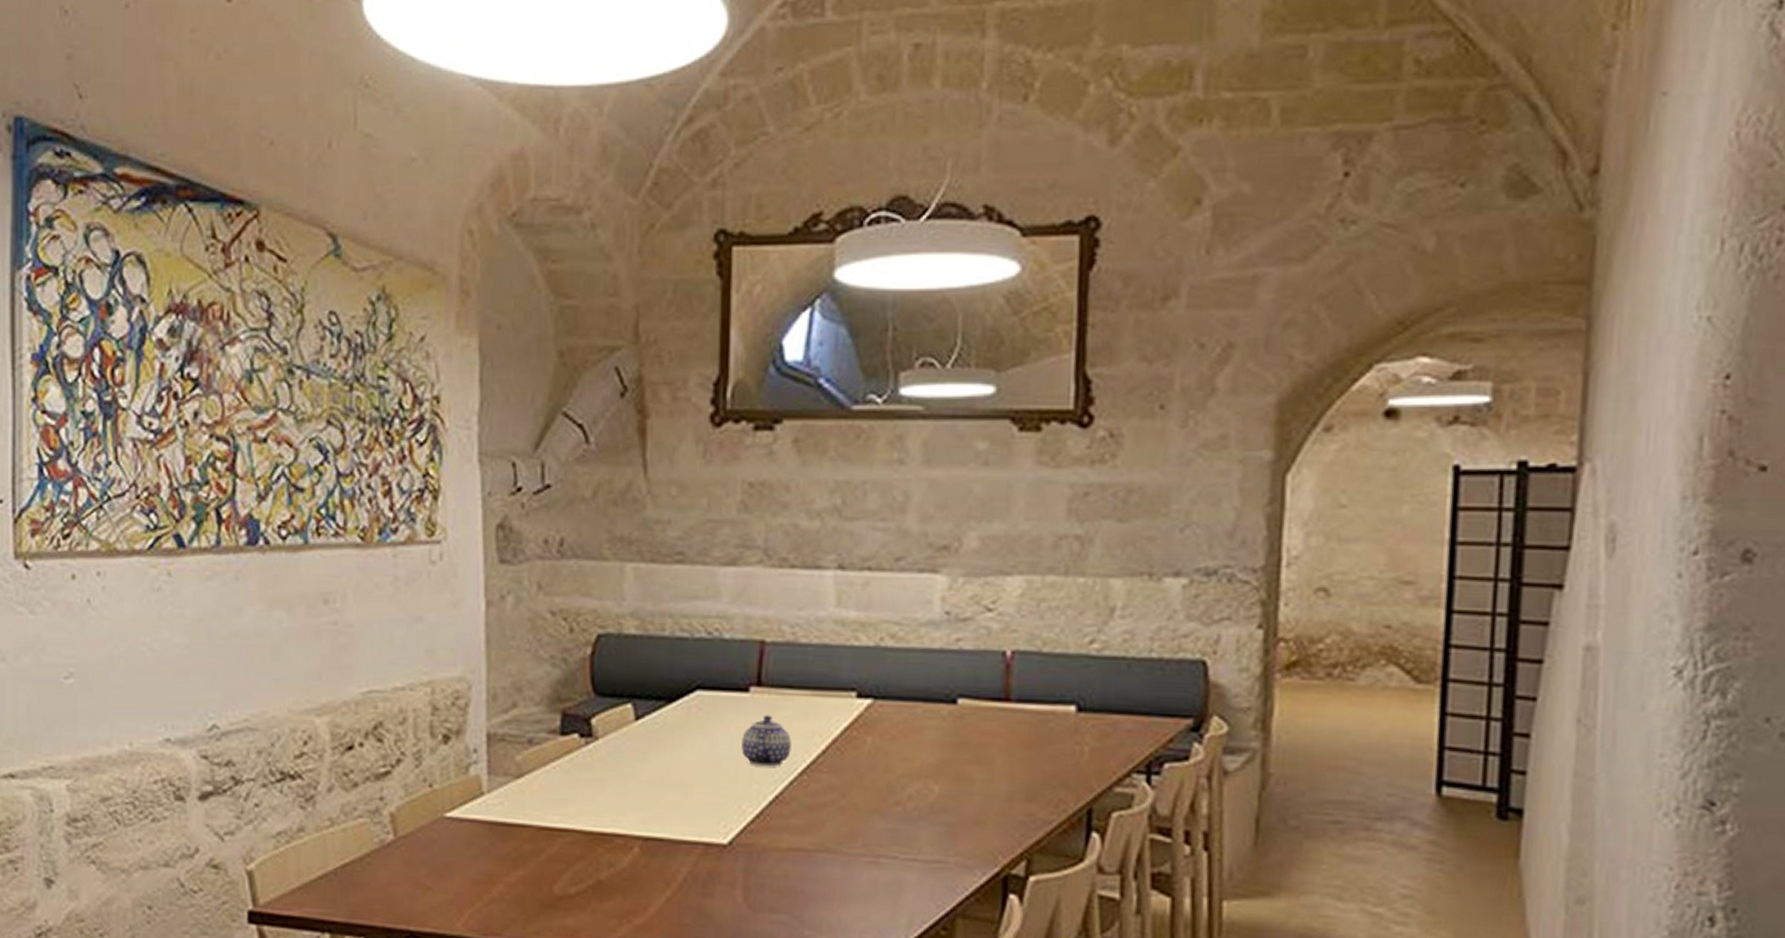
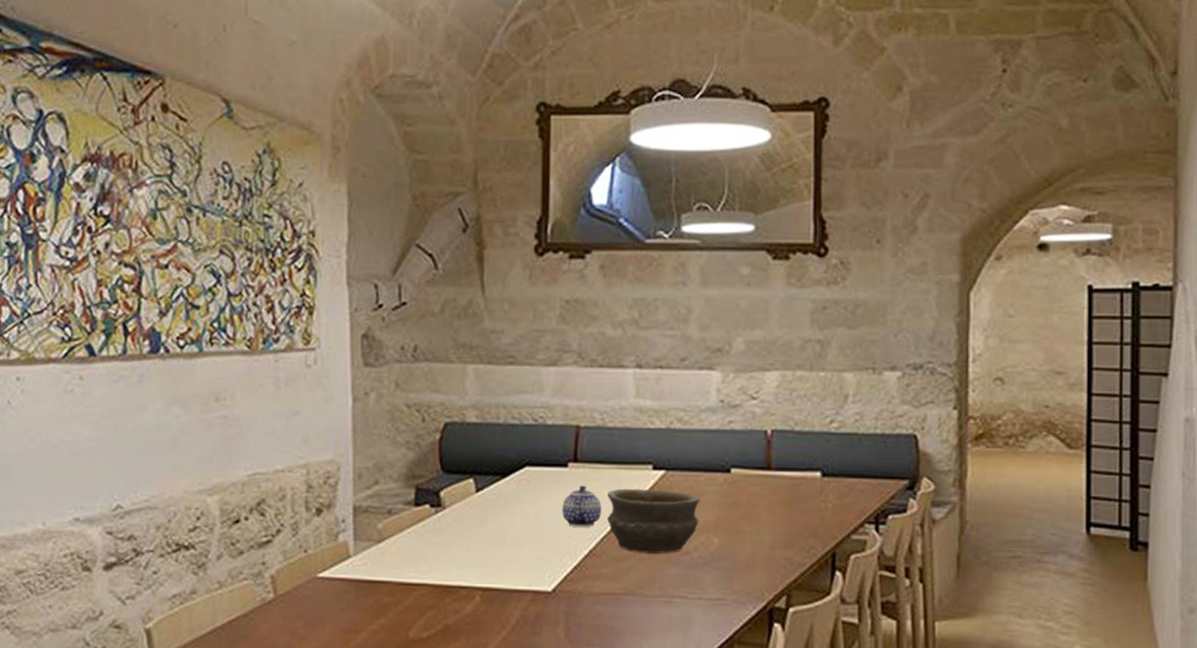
bowl: none [798,720,917,803] -> present [607,488,700,553]

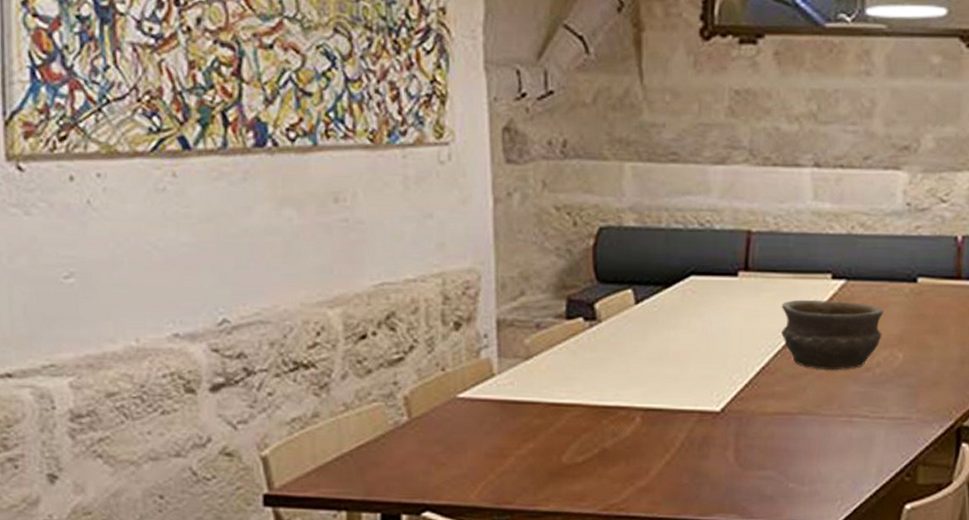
teapot: present [562,485,602,527] -> none [732,296,776,342]

